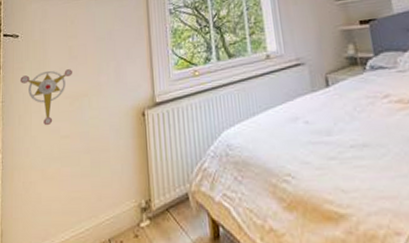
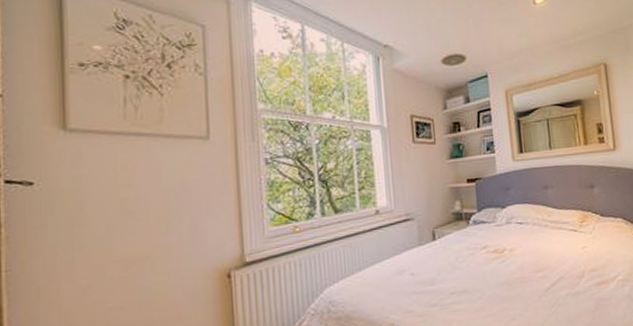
wall ornament: present [20,69,72,126] -> none [37,226,126,298]

